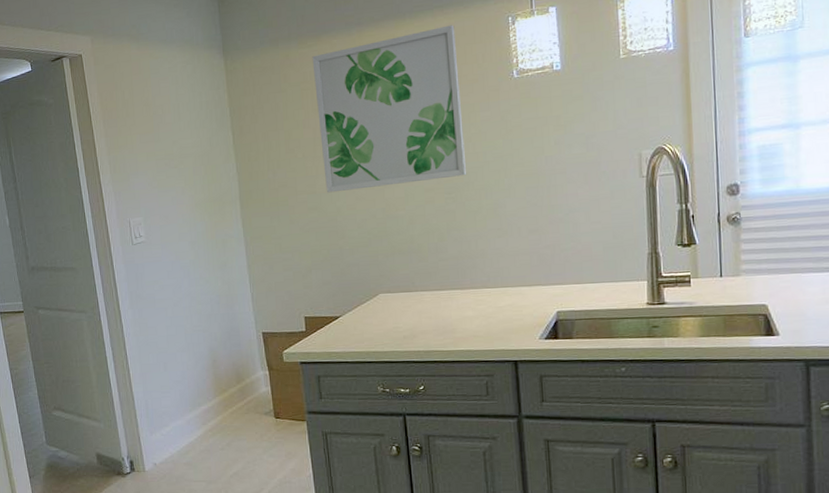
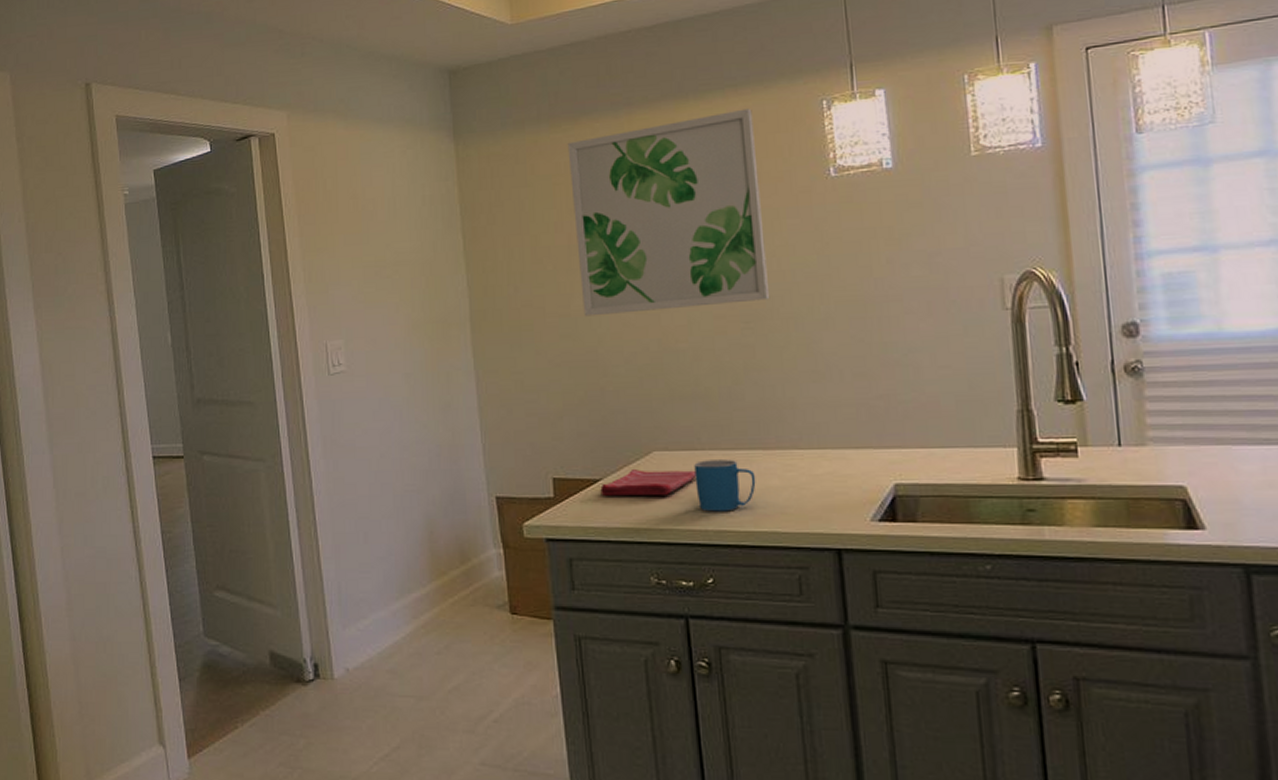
dish towel: none [340,307,412,329] -> present [600,470,697,496]
mug: none [410,298,456,337] -> present [694,460,756,512]

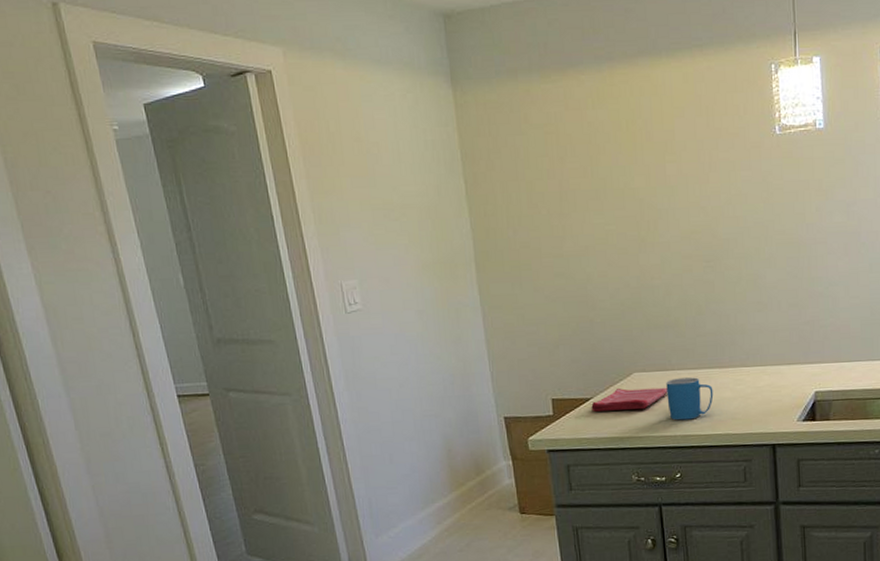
wall art: present [567,108,770,317] -> none [557,68,727,257]

